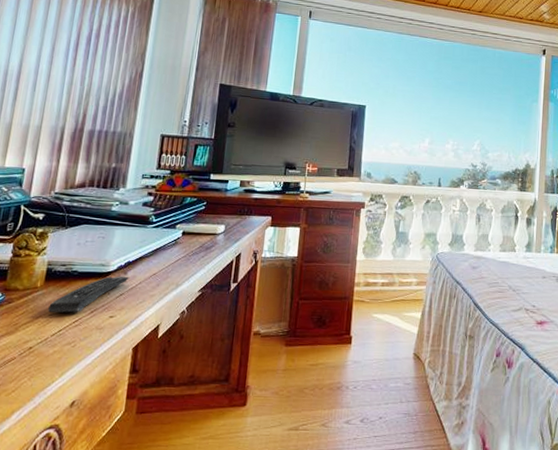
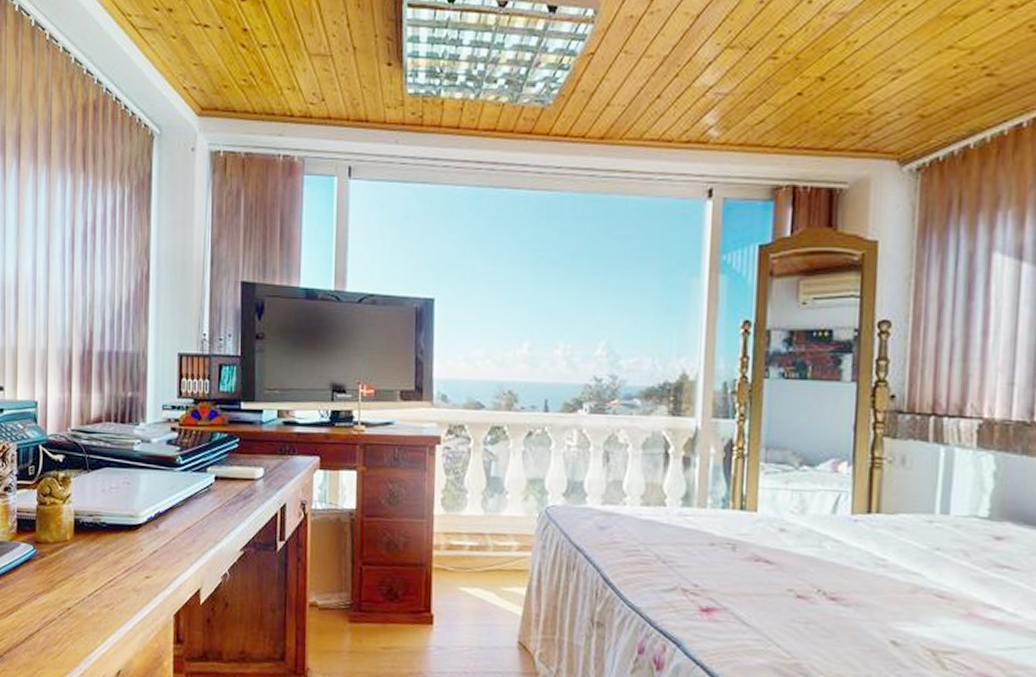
remote control: present [48,276,129,313] -> none [81,529,161,571]

